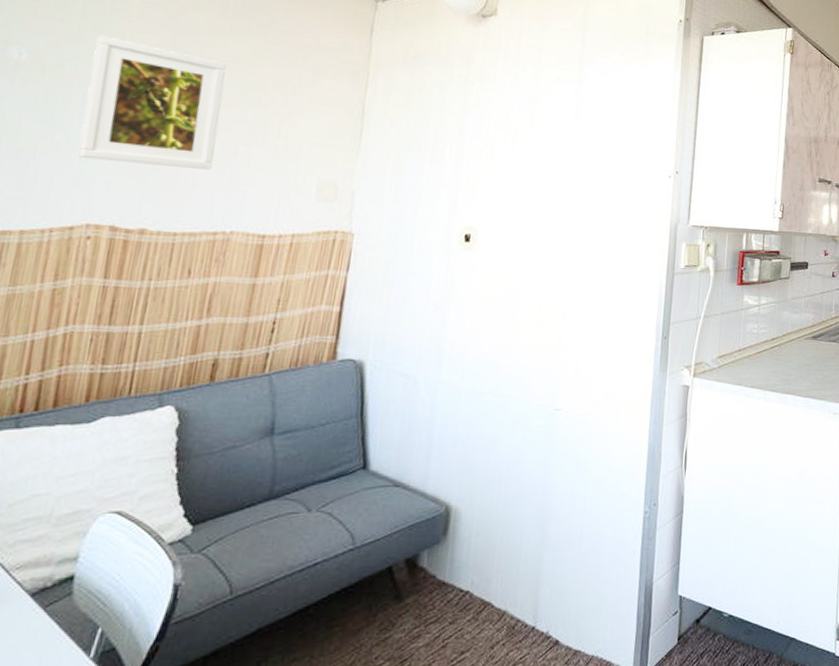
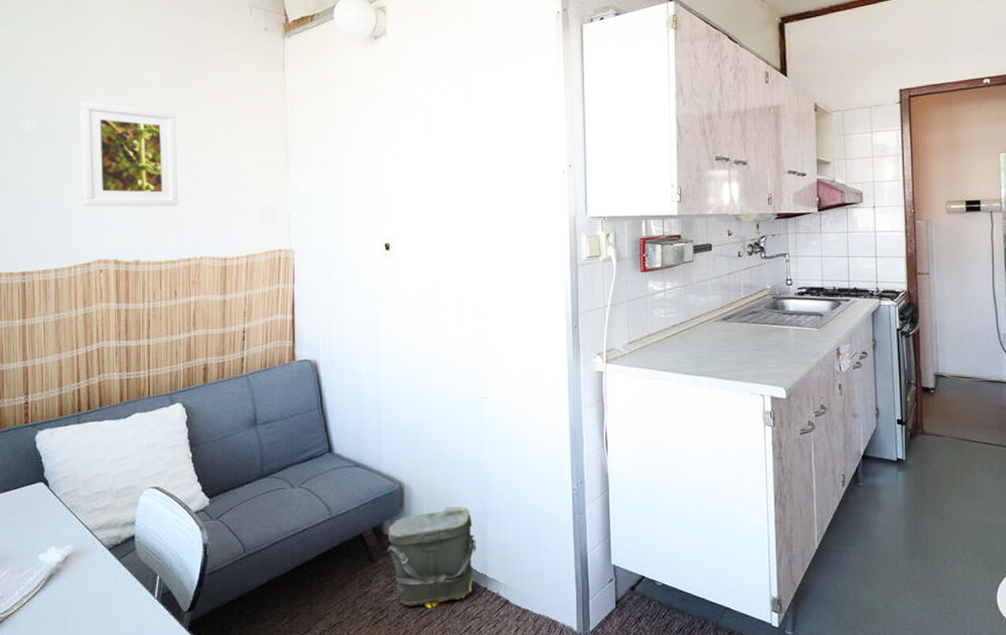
bag: none [420,533,532,655] -> present [387,507,476,609]

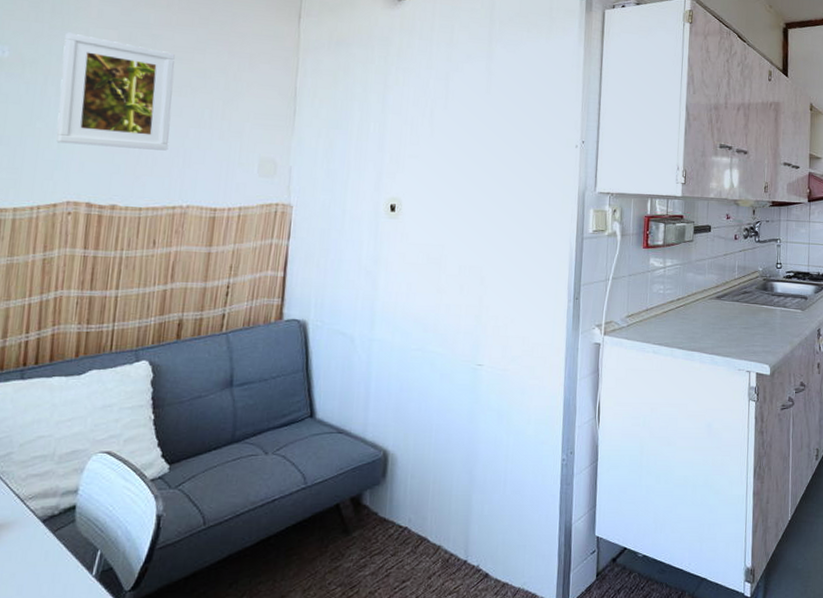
bag: present [387,507,476,609] -> none [364,477,462,584]

